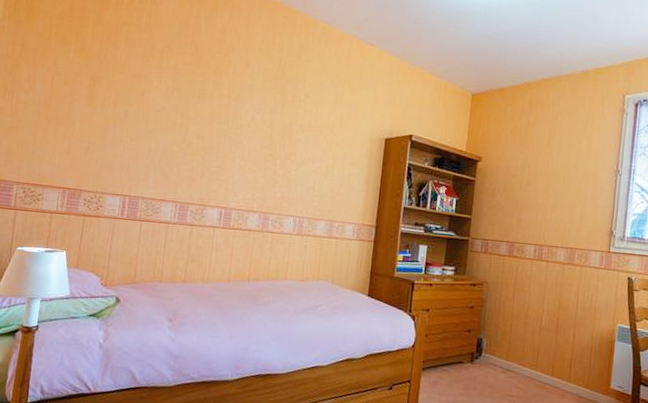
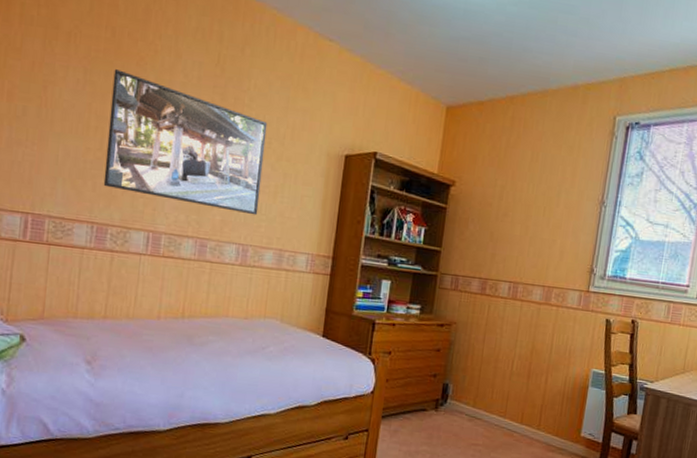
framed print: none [186,77,320,192] -> present [103,69,268,216]

